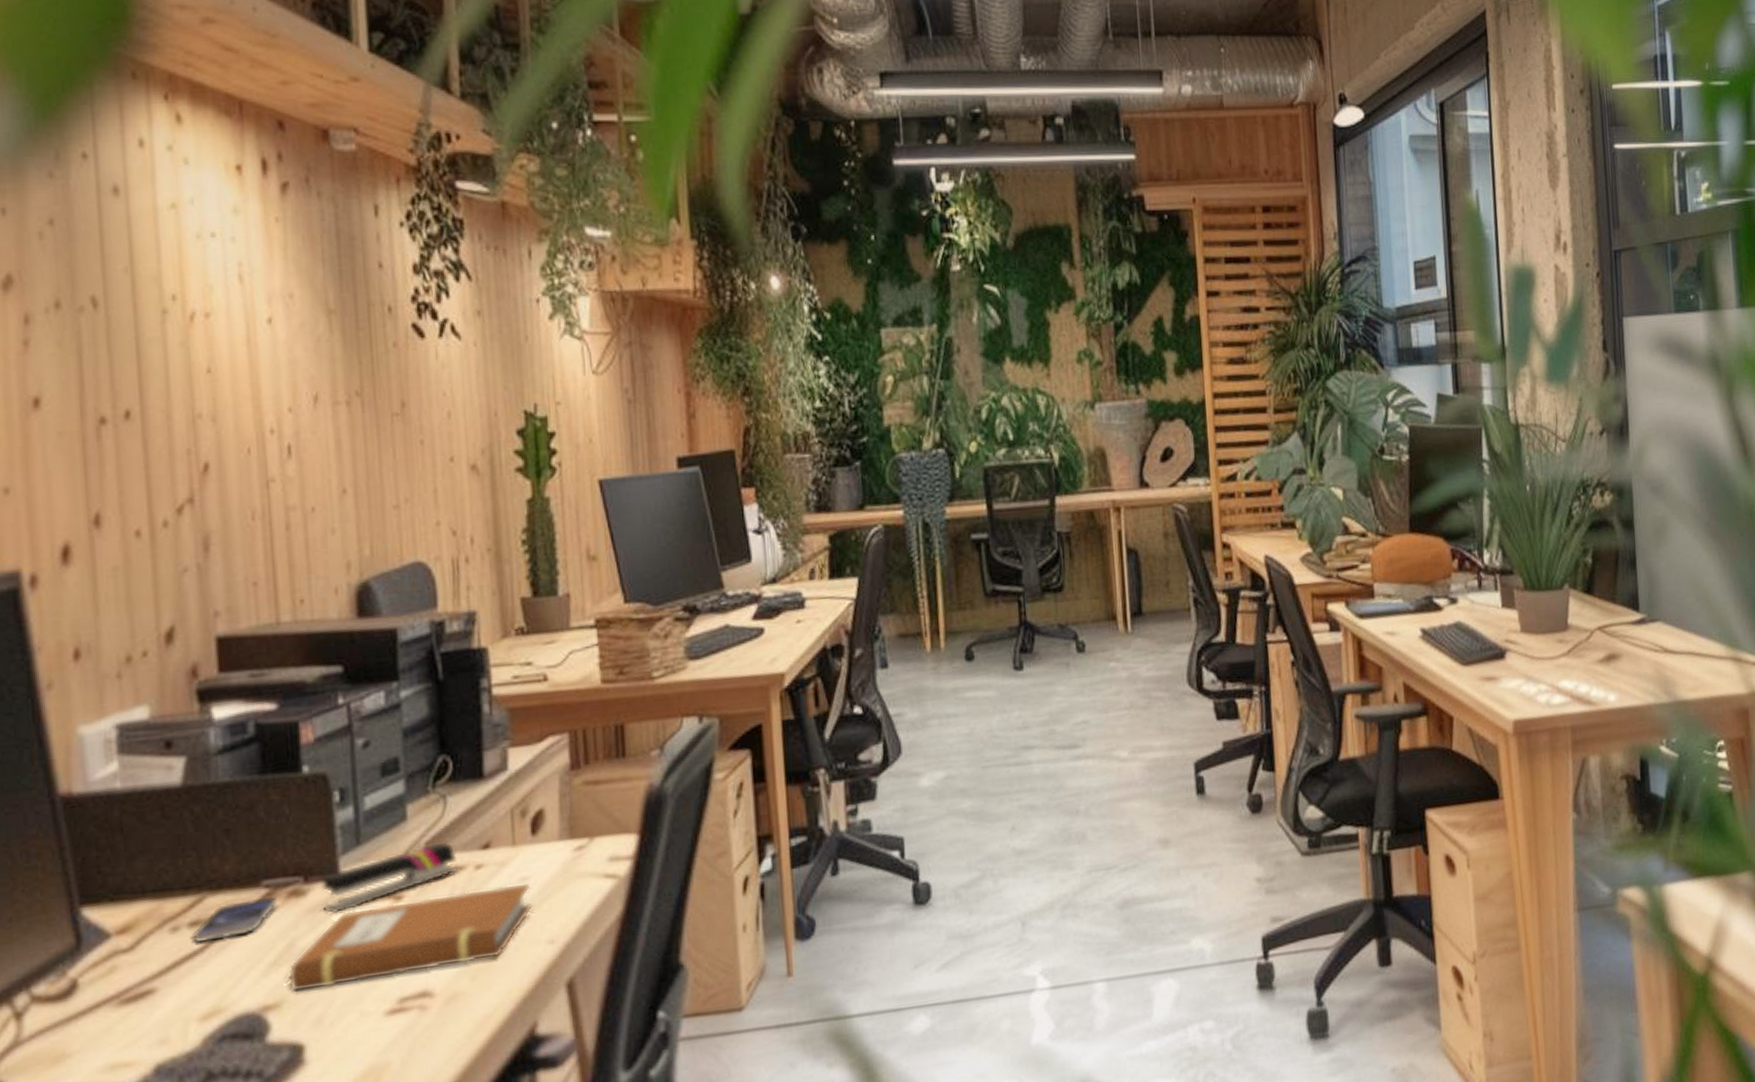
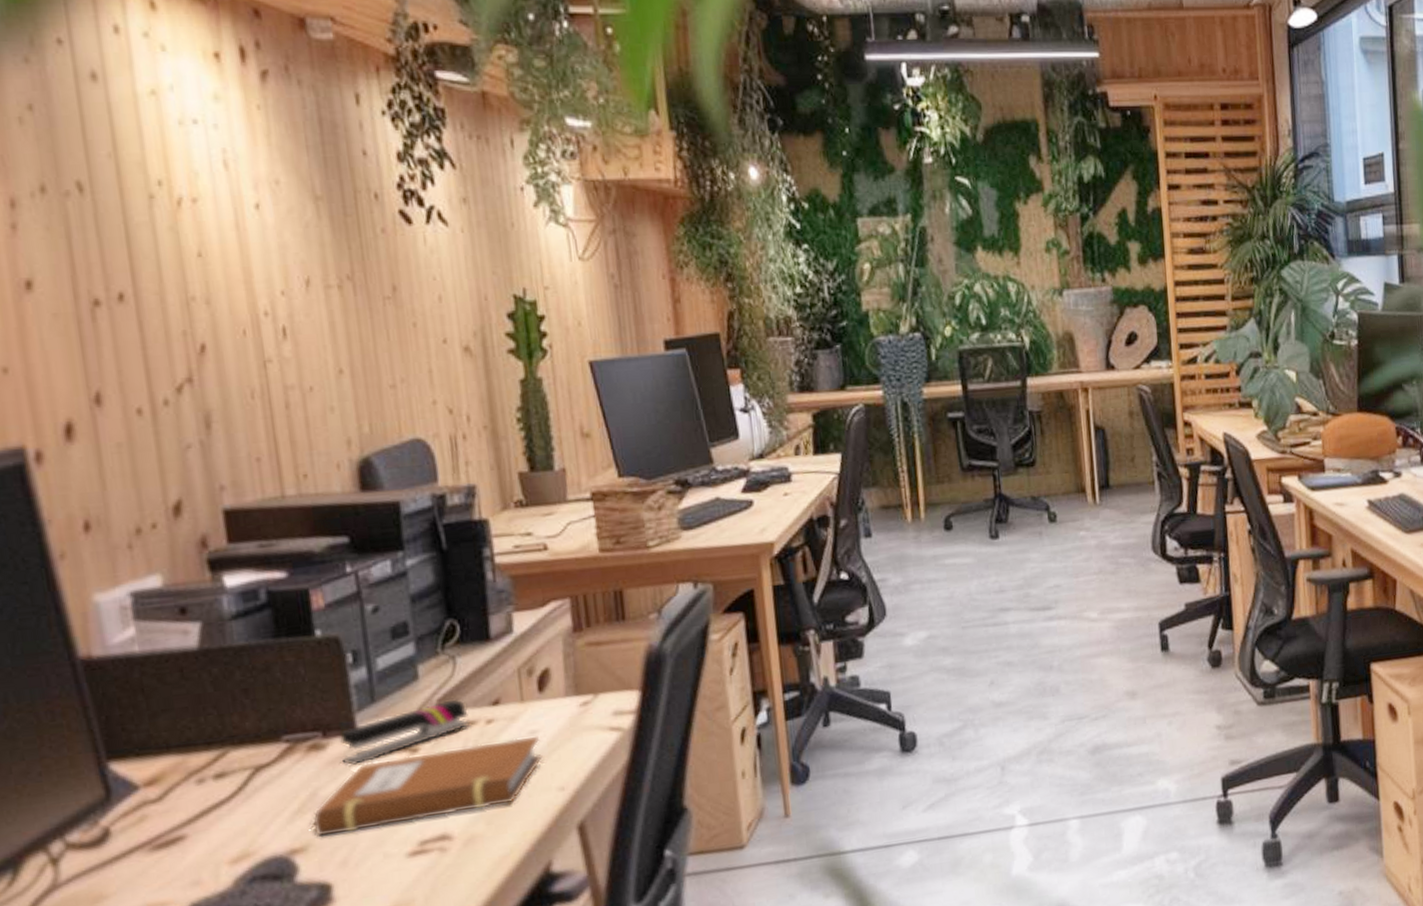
smartphone: present [193,896,277,943] -> none [218,750,298,793]

